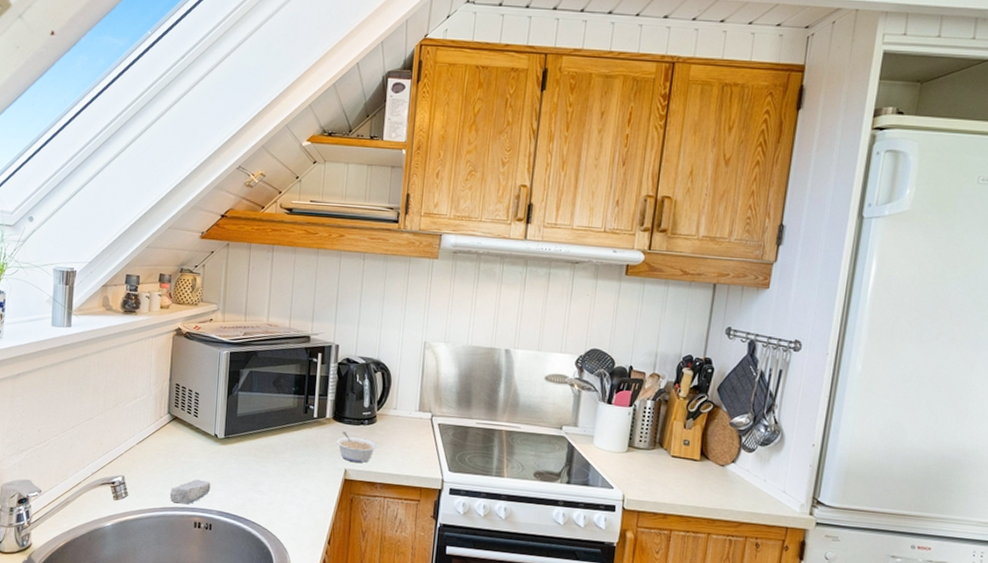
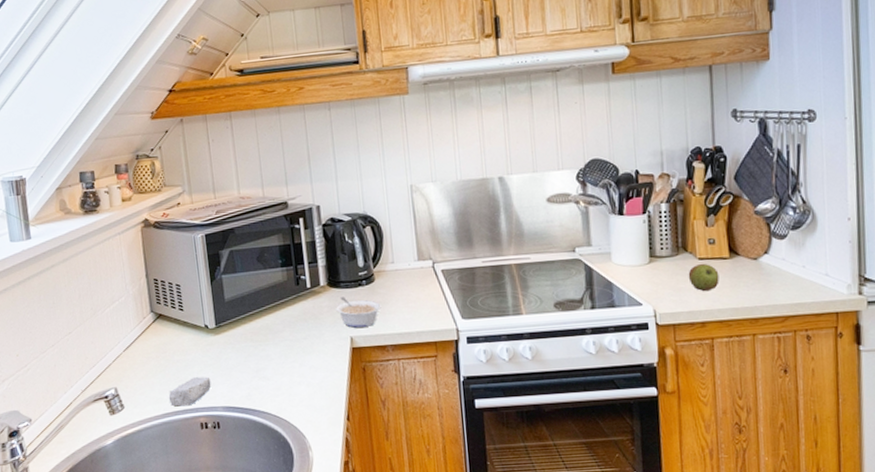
apple: none [659,460,688,487] -> present [688,263,719,292]

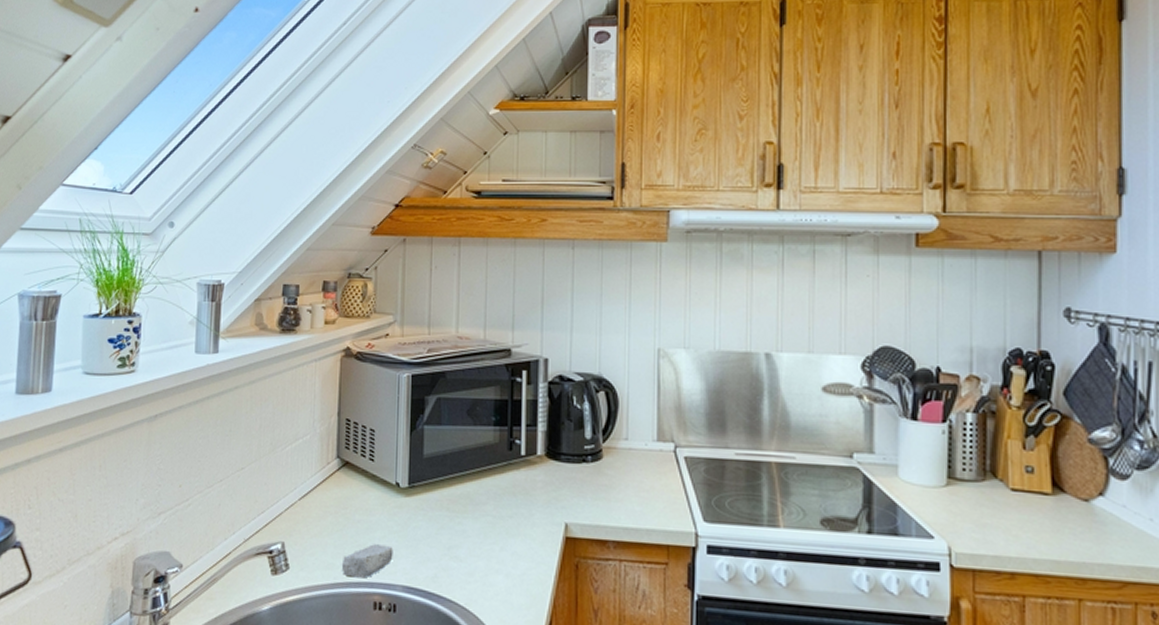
legume: present [336,297,381,328] -> none [552,472,607,514]
apple: present [688,263,719,292] -> none [996,495,1037,534]

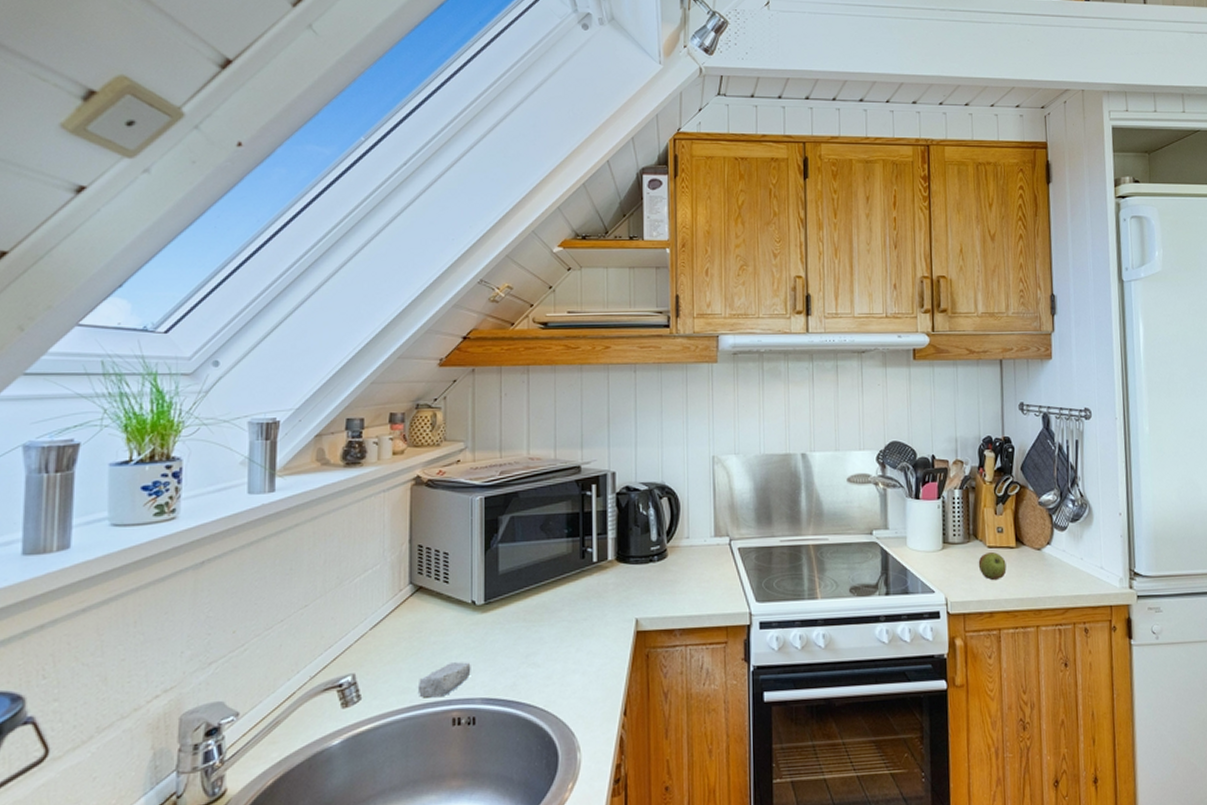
apple: none [996,495,1037,534] -> present [978,551,1007,581]

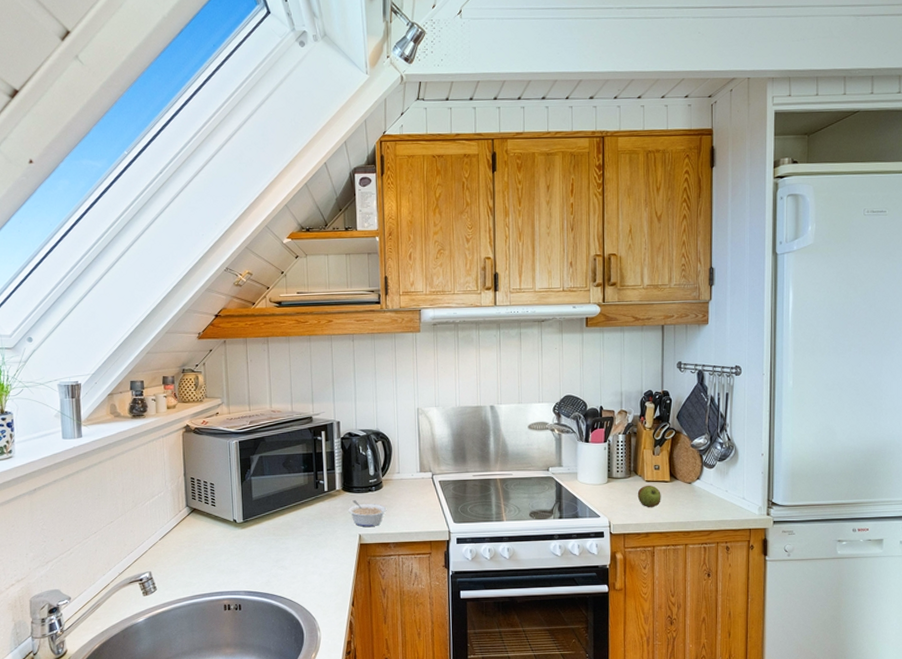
soap bar: present [417,662,471,698] -> none [197,564,236,590]
legume: none [623,573,672,609] -> present [348,500,387,527]

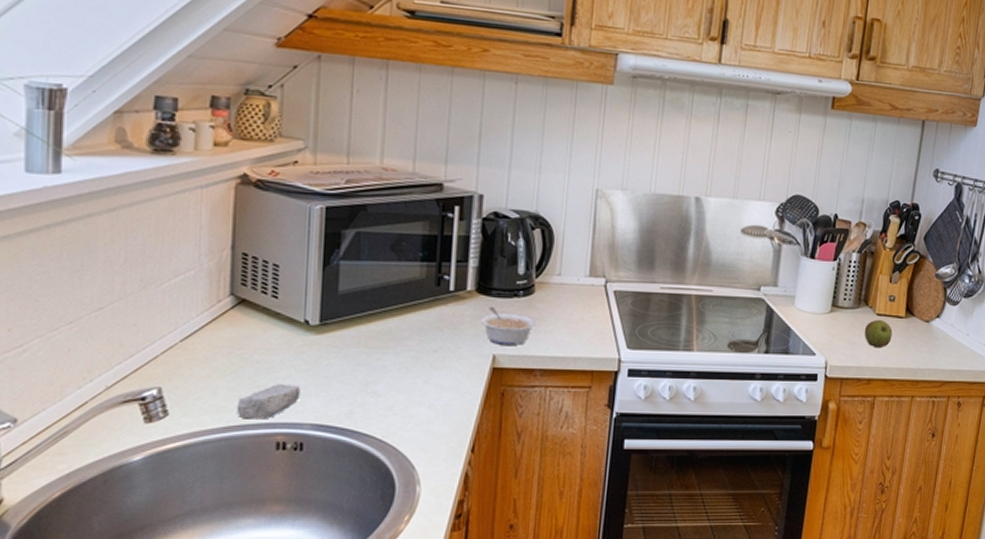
soap bar: none [197,564,236,590] -> present [236,384,301,419]

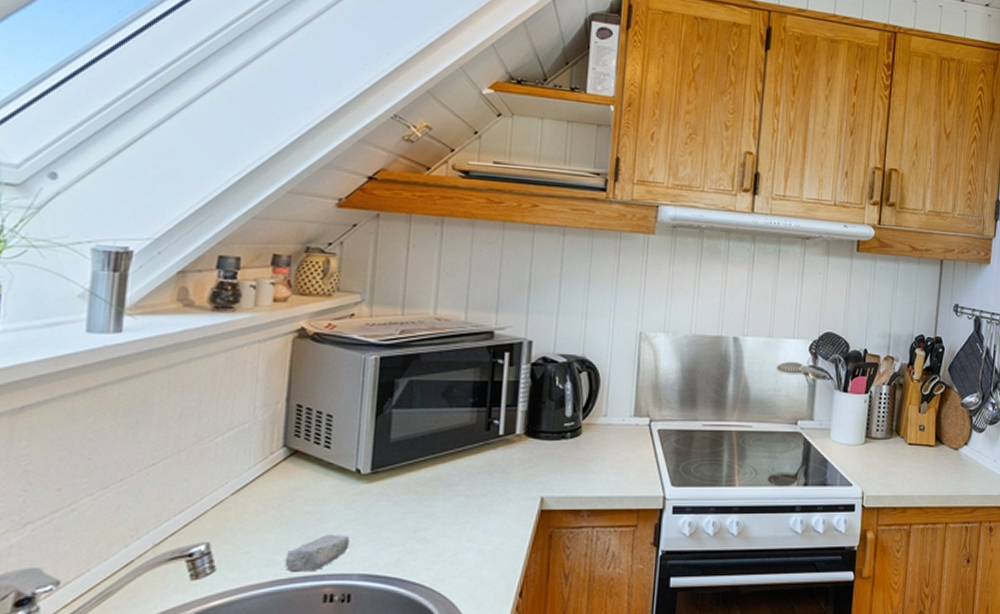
legume: present [481,307,537,345] -> none [529,449,584,487]
apple: present [864,319,893,349] -> none [897,448,924,477]

